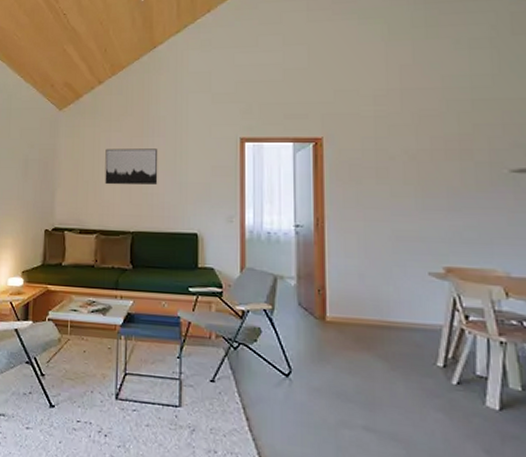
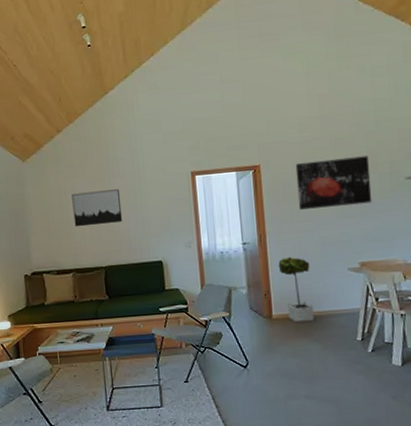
potted tree: none [337,248,380,332] -> present [278,256,314,323]
wall art: none [366,139,465,196] -> present [295,156,372,210]

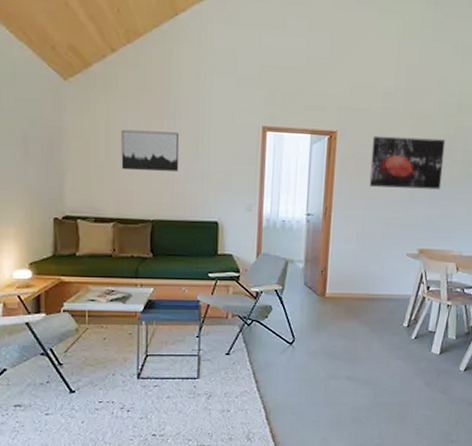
potted tree: present [278,256,314,323] -> none [339,234,371,303]

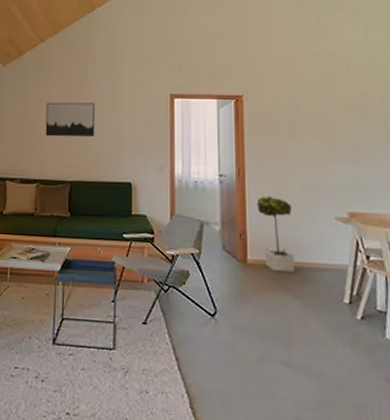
potted tree: none [339,234,371,303] -> present [256,195,295,273]
wall art: present [369,135,446,190] -> none [280,97,364,149]

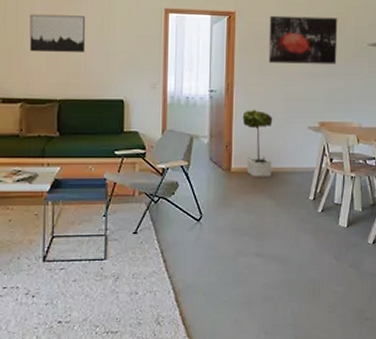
wall art: none [280,97,364,149] -> present [268,15,338,65]

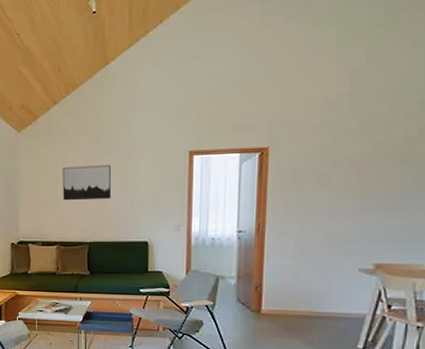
potted tree: present [242,109,273,177] -> none [275,249,313,321]
wall art: present [268,15,338,65] -> none [308,142,406,200]

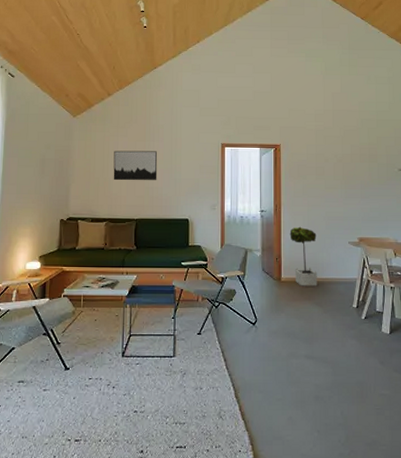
potted tree: none [275,249,313,321] -> present [289,226,317,287]

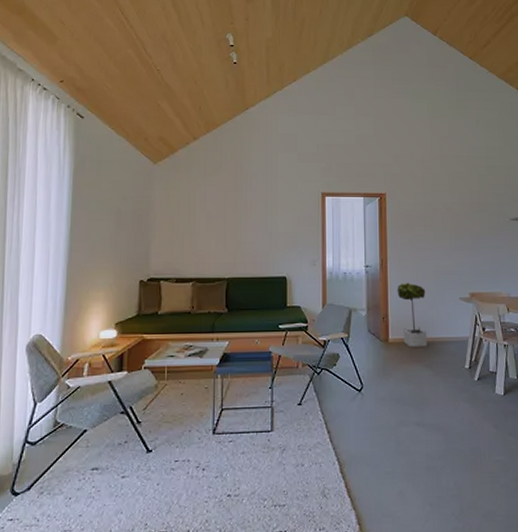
wall art: present [113,150,158,181] -> none [200,201,251,235]

